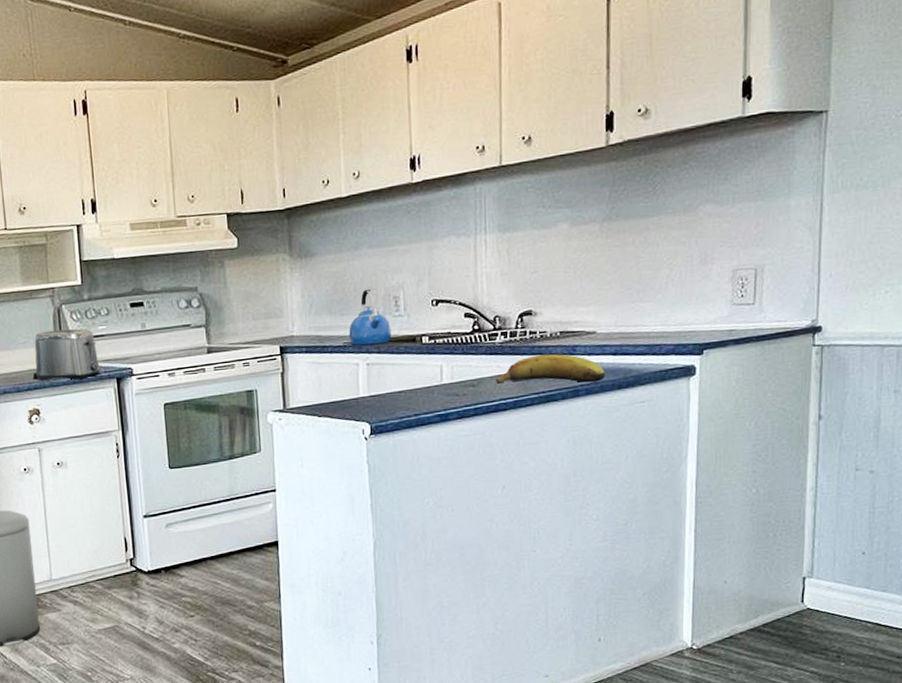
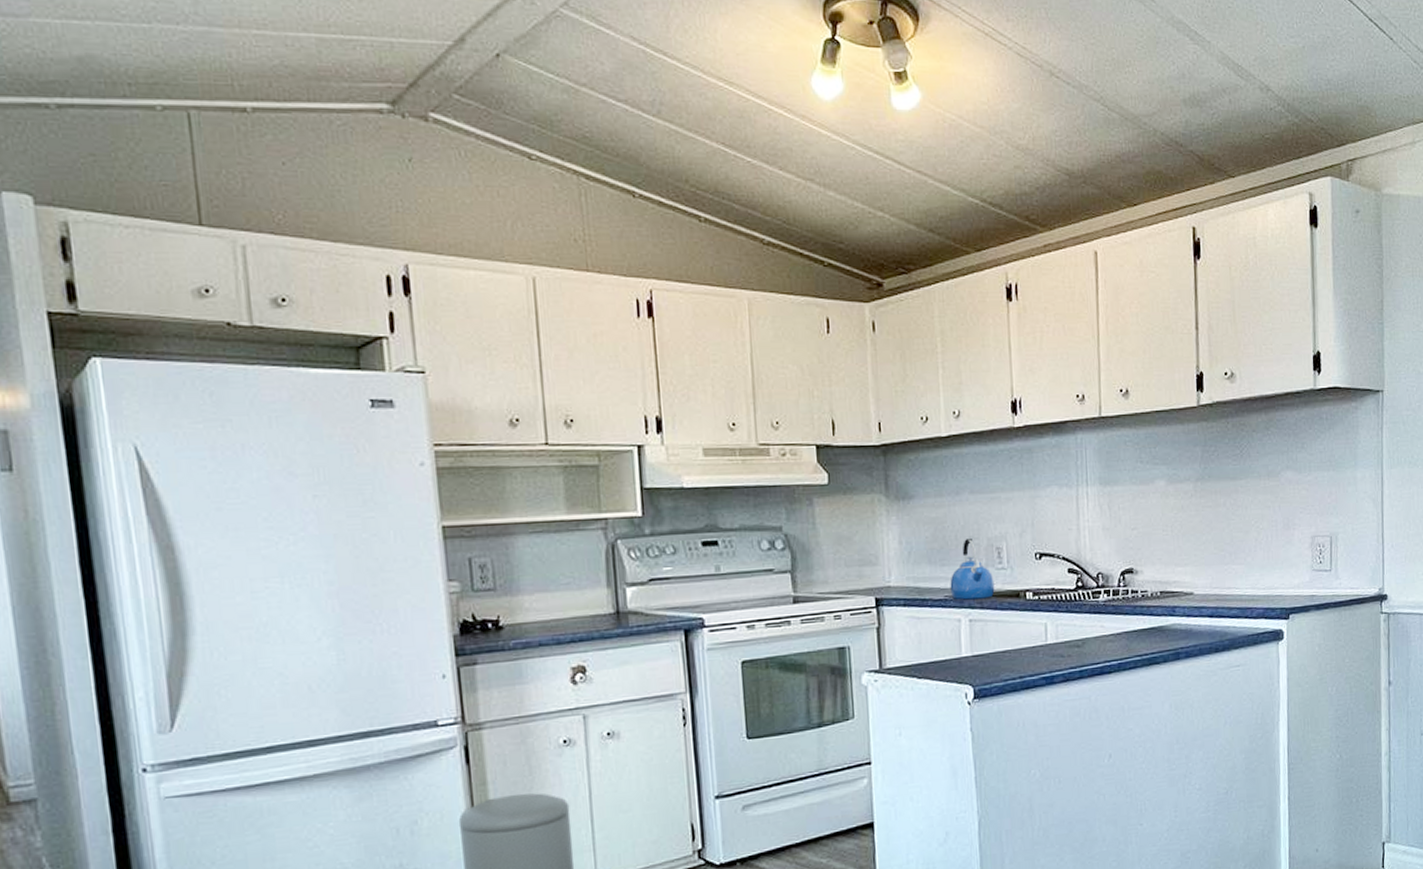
toaster: present [32,328,101,381] -> none [577,569,664,632]
fruit: present [496,354,606,384] -> none [1100,614,1204,646]

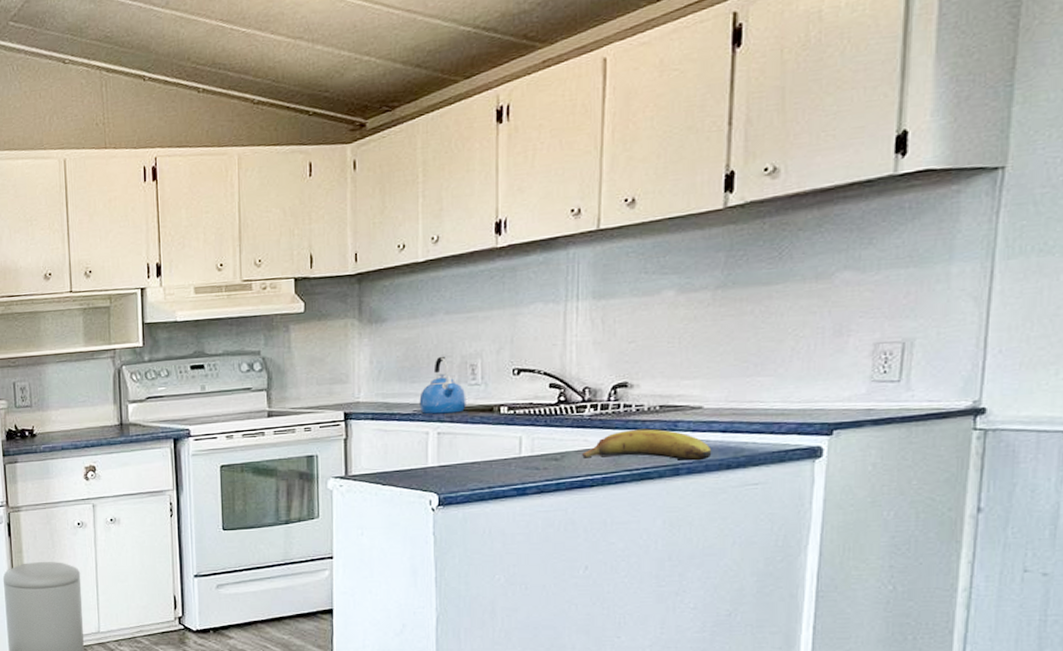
fruit: none [1100,614,1204,646] -> present [582,429,712,461]

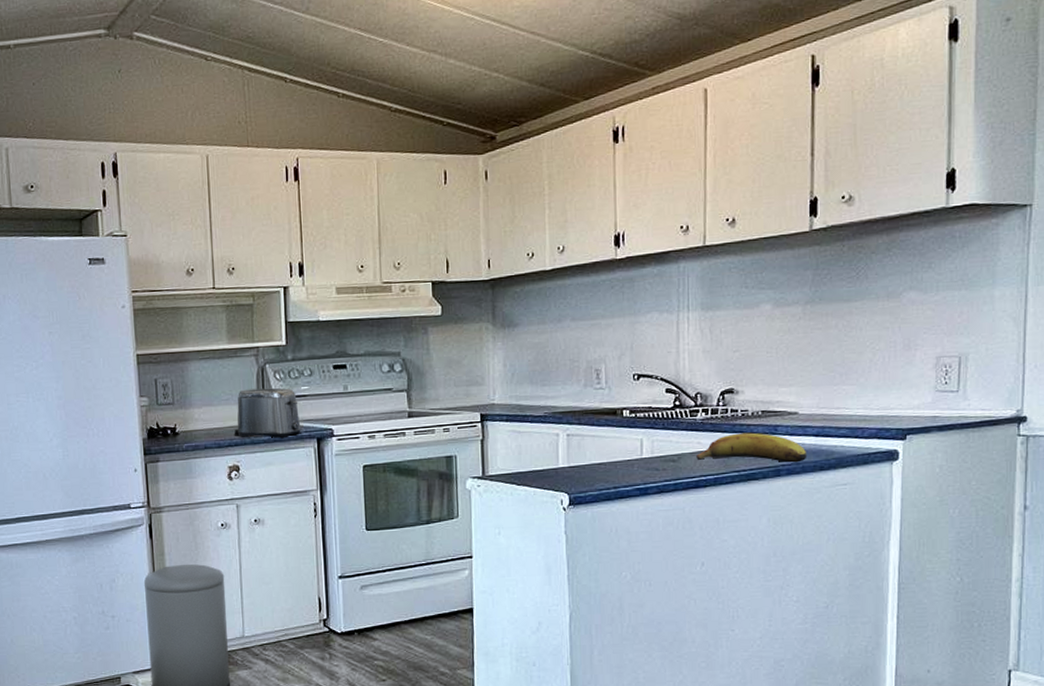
toaster: none [90,389,158,440] -> present [234,388,301,439]
kettle: present [419,356,466,415] -> none [550,360,593,418]

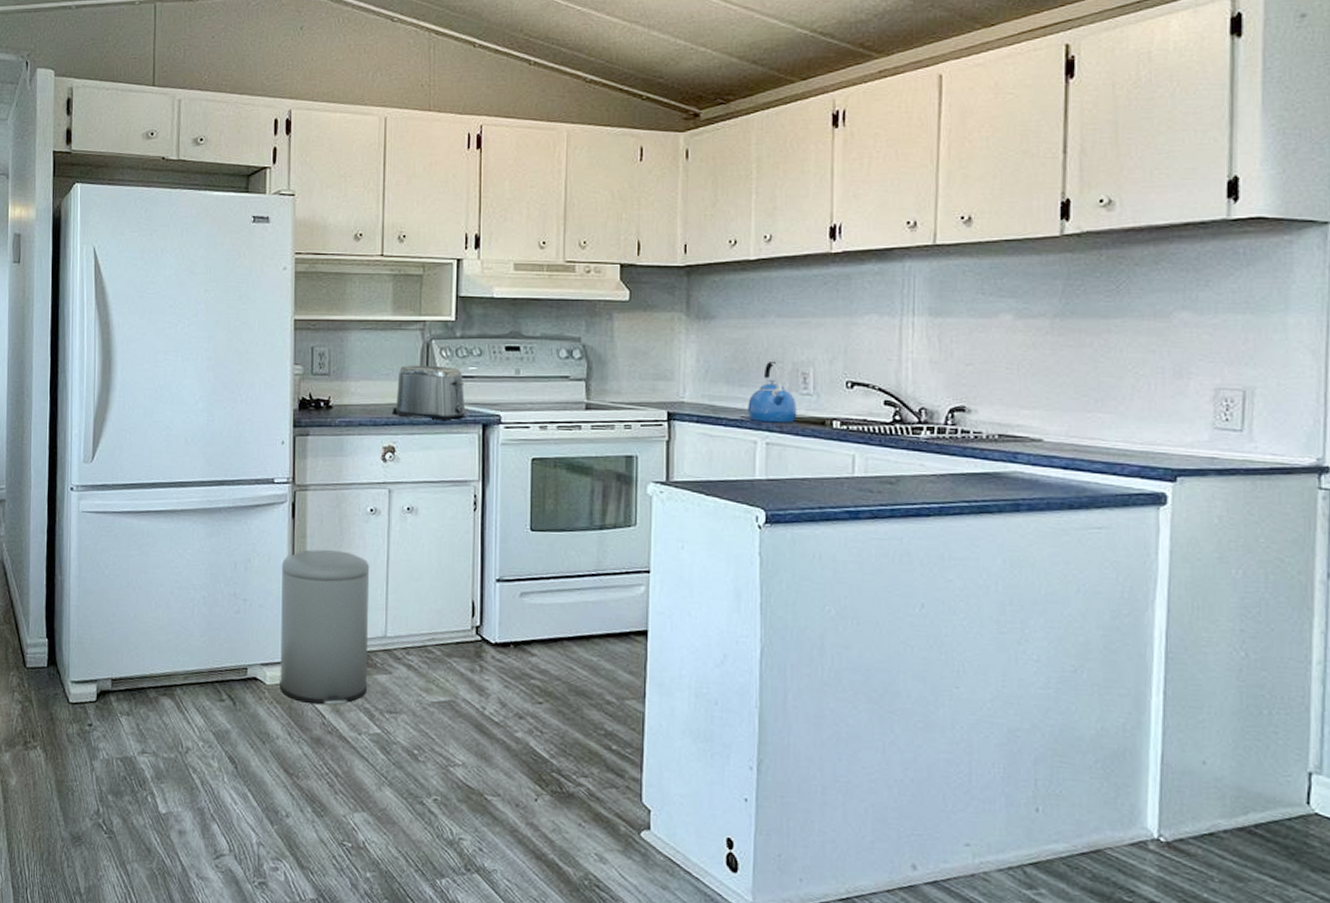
kettle: none [550,360,593,418] -> present [748,360,797,424]
fruit: present [696,432,807,463] -> none [918,457,1053,498]

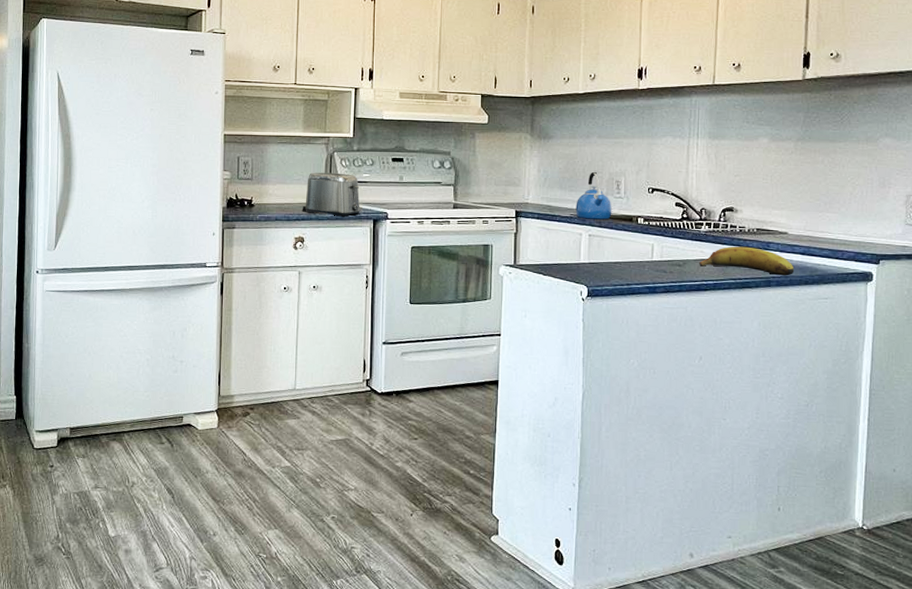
pedal bin: present [280,549,370,706] -> none [209,320,283,445]
fruit: none [918,457,1053,498] -> present [699,246,795,276]

